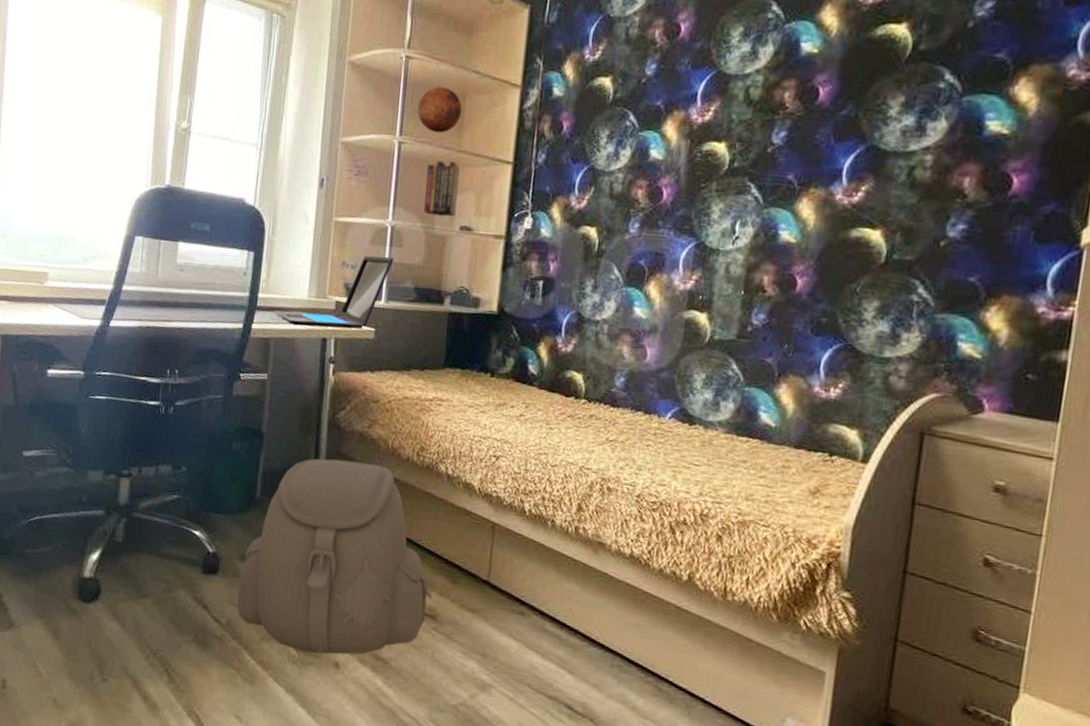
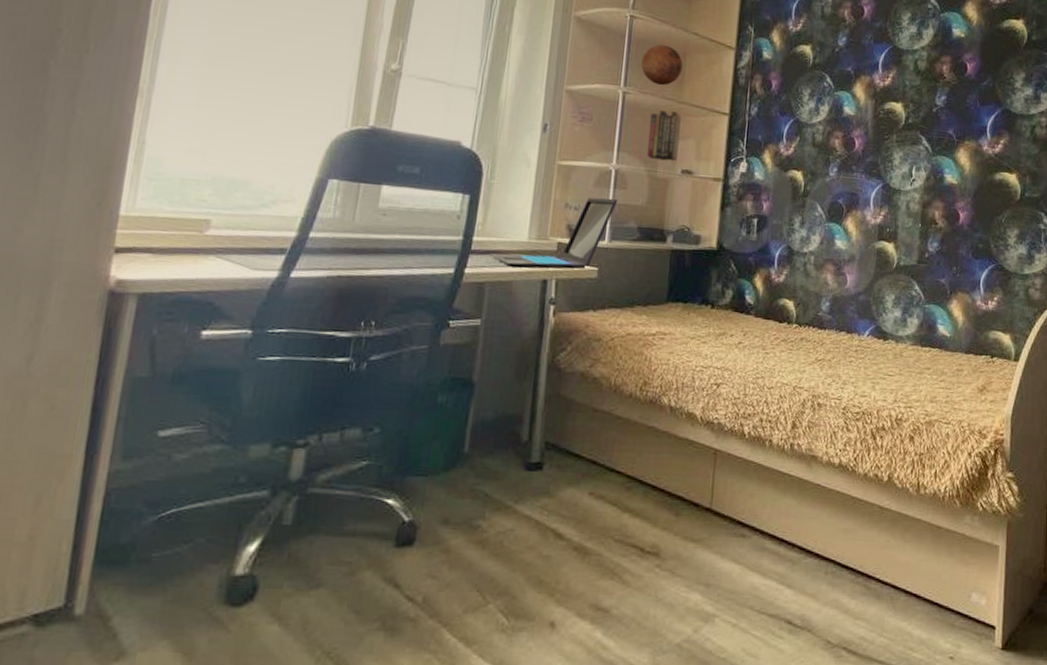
backpack: present [237,458,433,655] -> none [436,402,656,617]

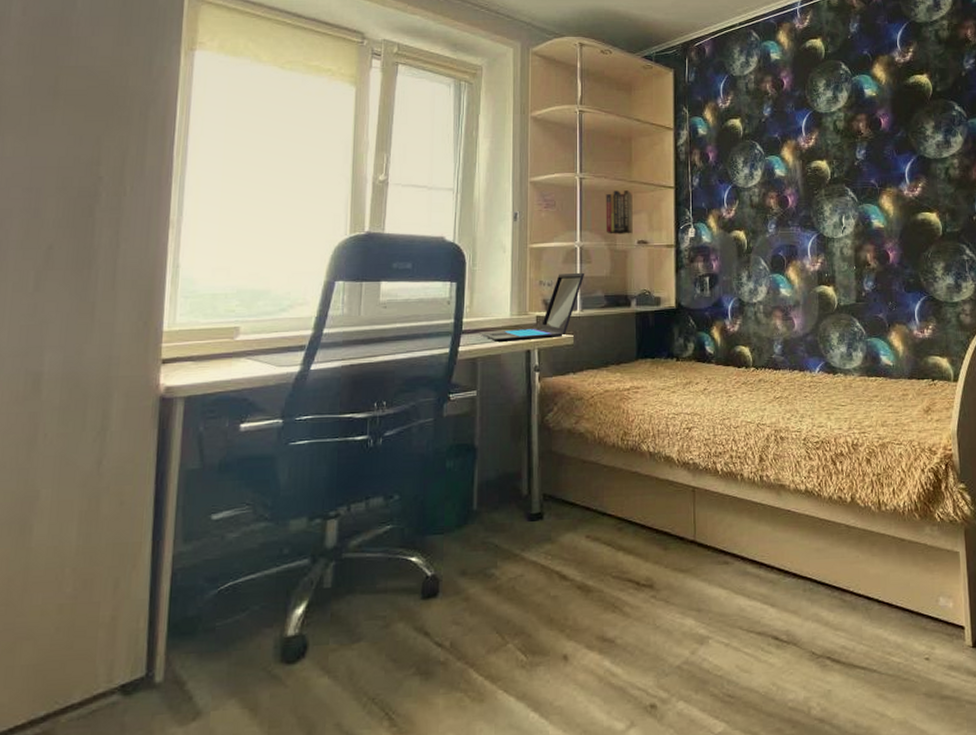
planet model: present [641,44,683,86] -> none [593,133,629,169]

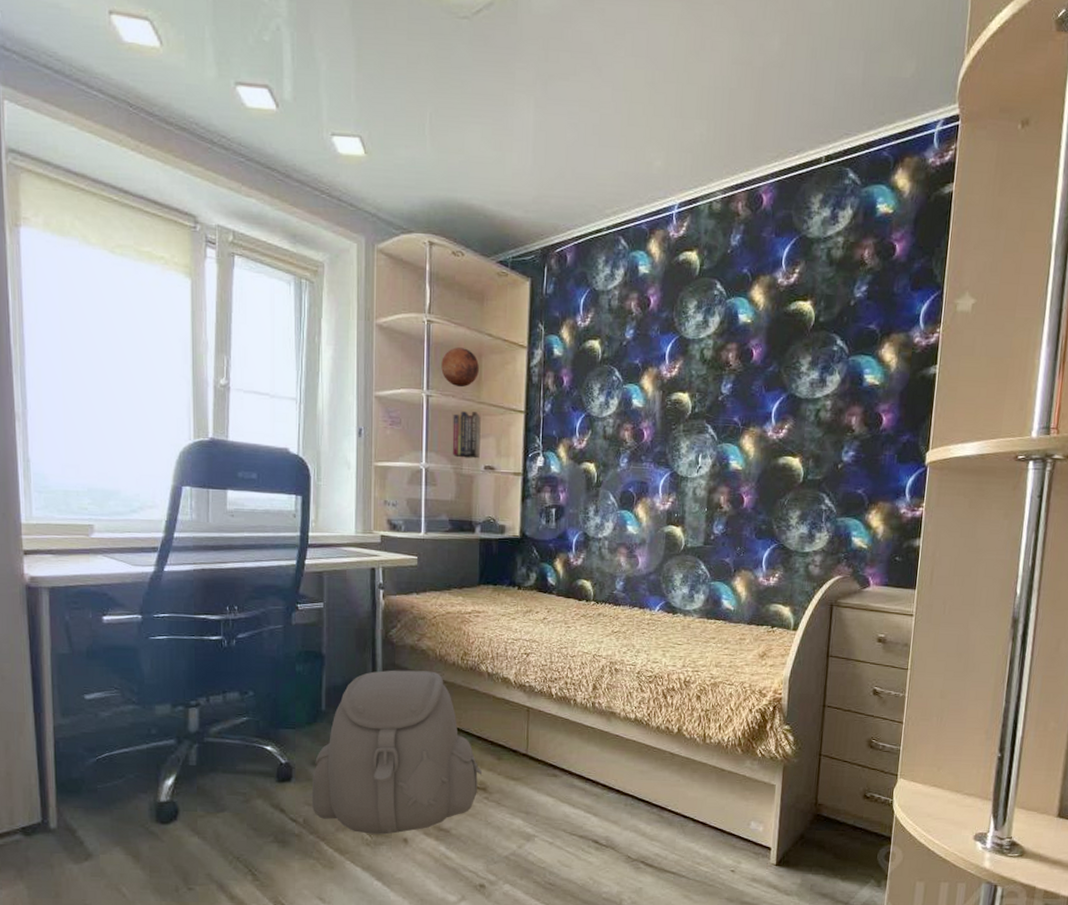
backpack: none [461,455,648,654] -> present [312,670,483,835]
laptop: present [479,272,585,342] -> none [325,494,430,558]
planet model: none [593,133,629,169] -> present [441,347,479,388]

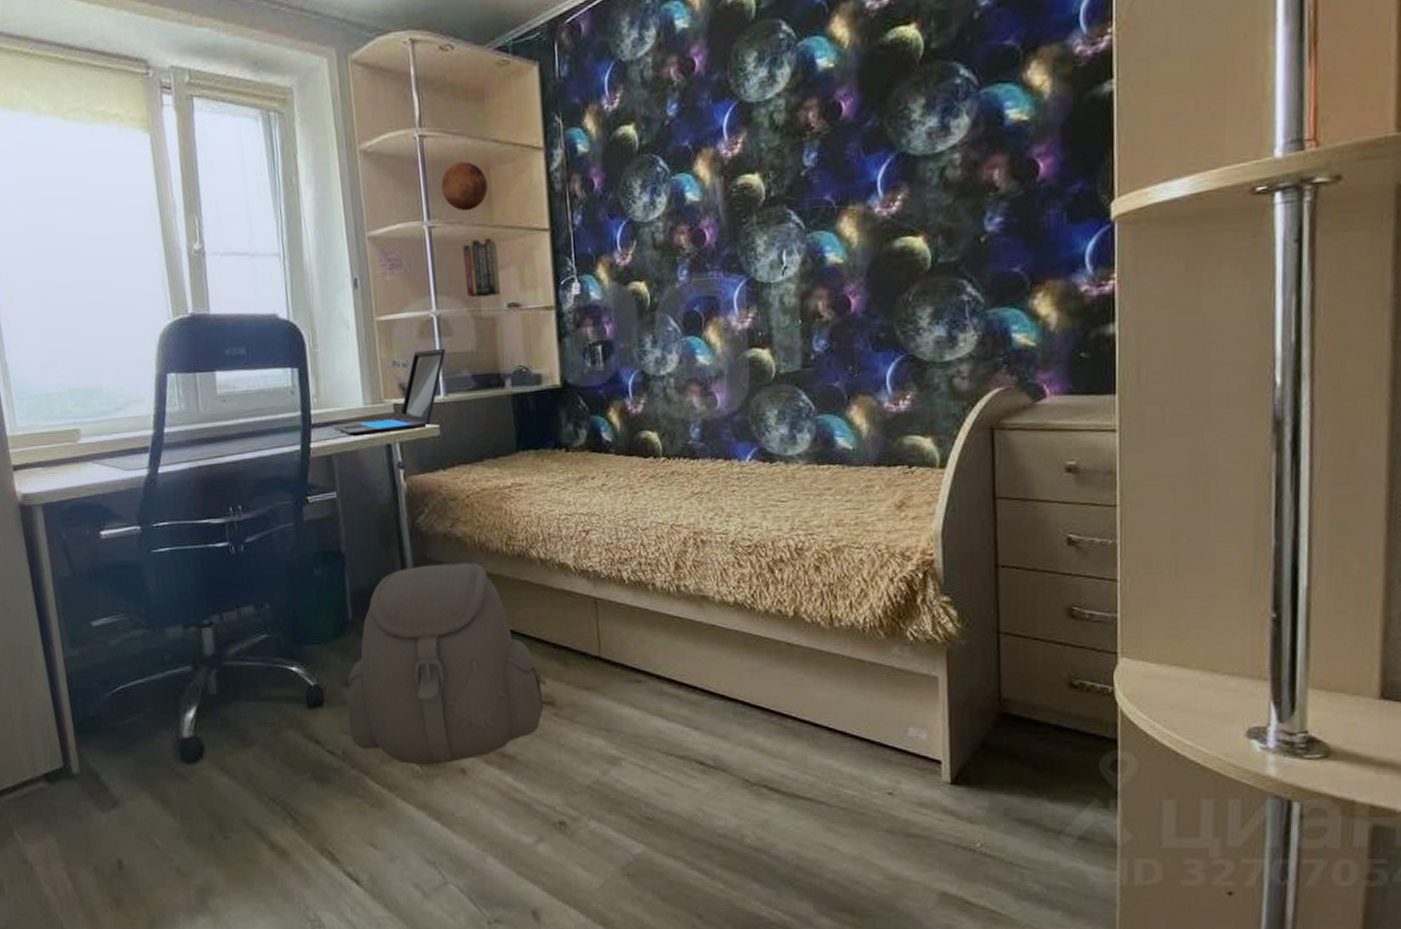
laptop: none [325,494,430,558] -> present [331,348,446,436]

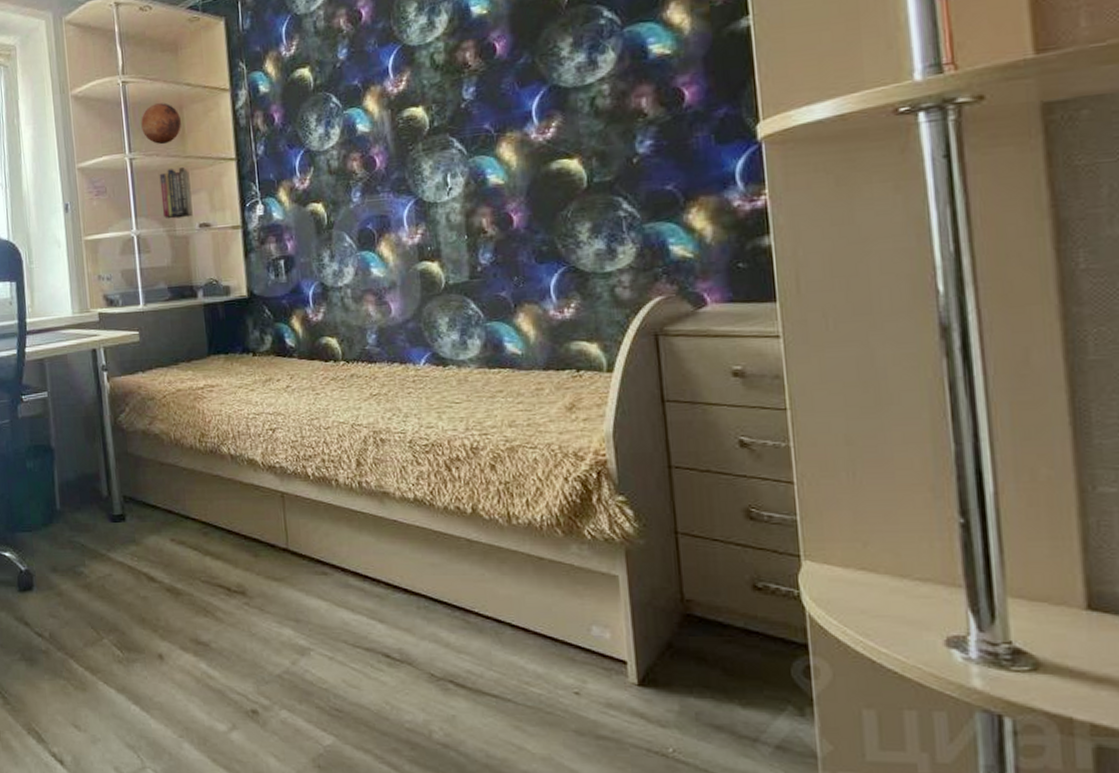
laptop: present [331,348,446,436] -> none [43,263,145,341]
backpack: present [346,562,548,765] -> none [54,458,239,650]

